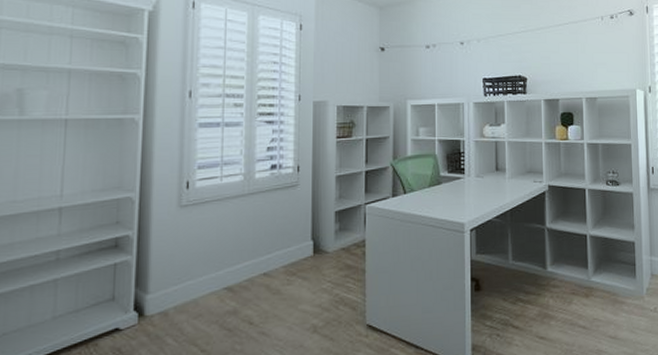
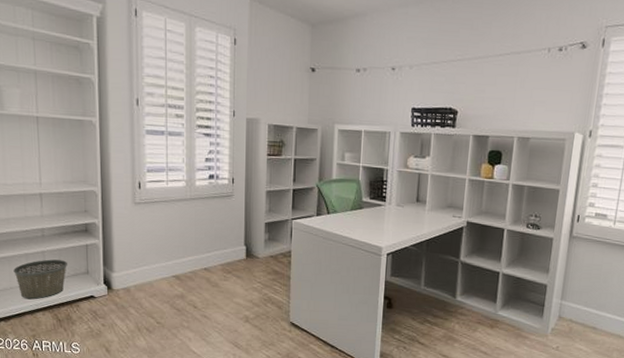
basket: none [11,287,87,347] -> present [13,259,67,300]

